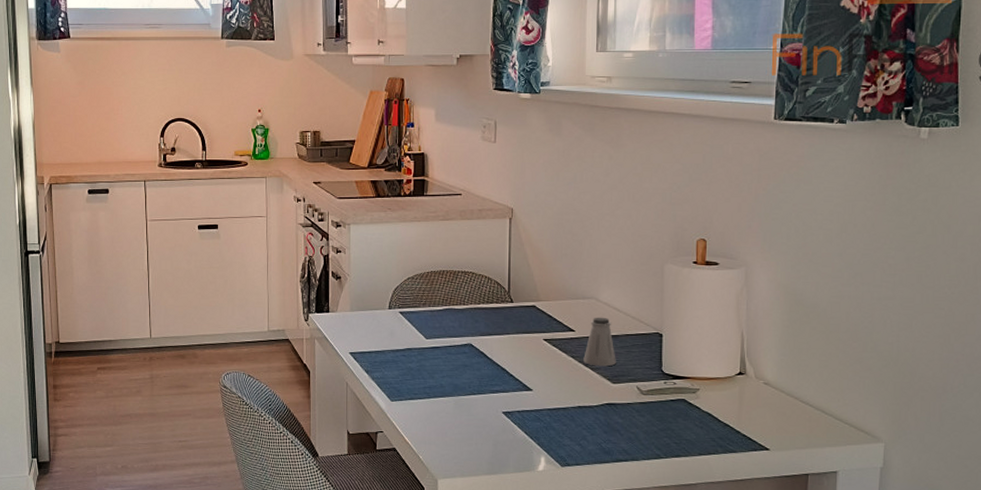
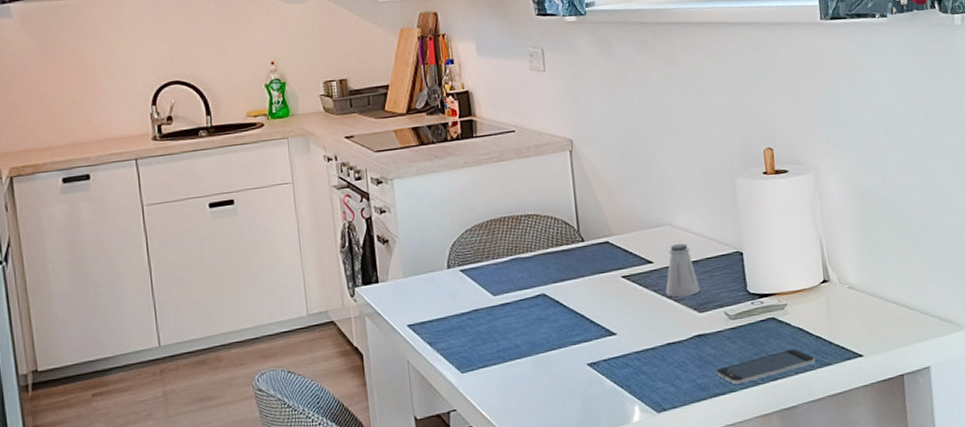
smartphone: none [620,431,720,454] -> present [715,349,816,385]

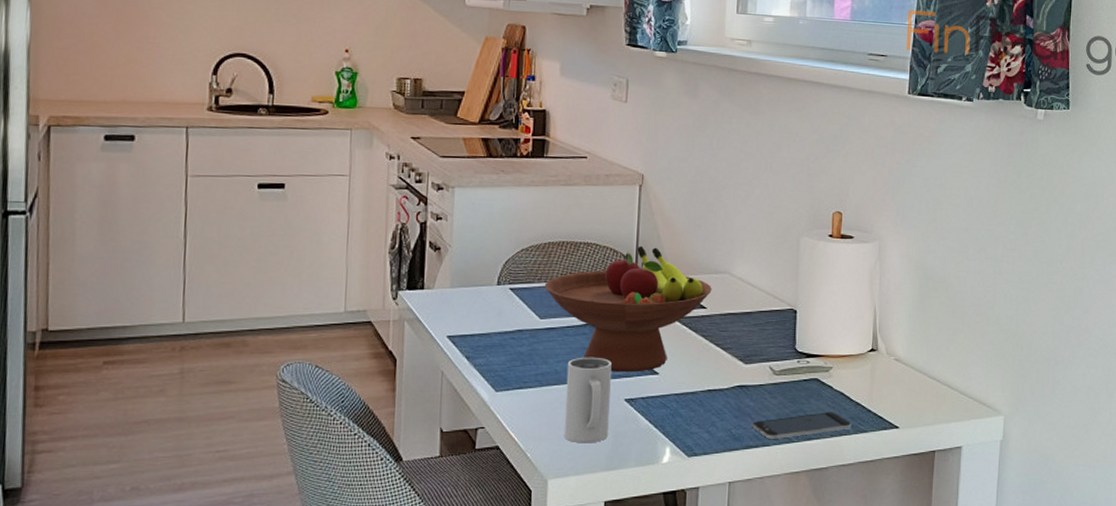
fruit bowl: none [492,209,656,339] -> present [544,246,712,373]
mug: none [526,326,576,413] -> present [563,357,612,444]
saltshaker: present [666,243,700,297] -> none [714,292,749,346]

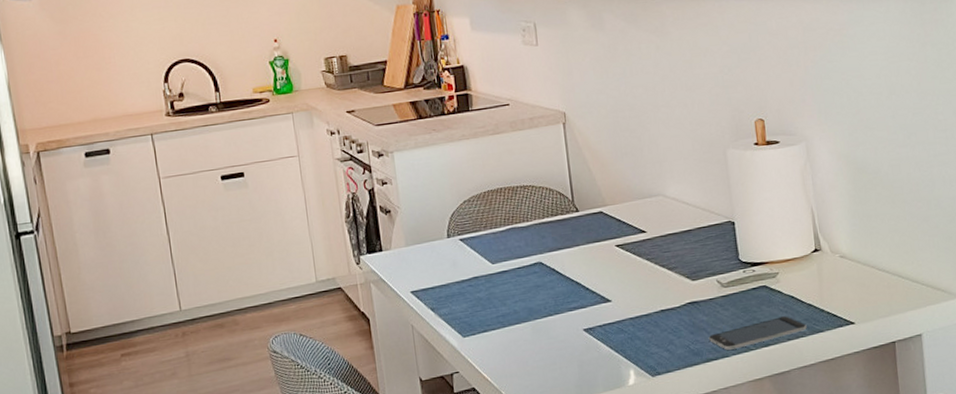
fruit bowl: present [544,246,712,373] -> none [490,180,649,305]
mug: present [563,357,612,444] -> none [524,293,574,376]

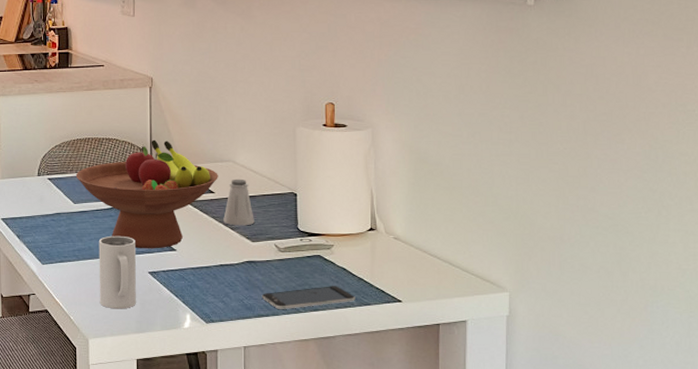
fruit bowl: none [490,180,649,305] -> present [75,139,218,249]
mug: none [524,293,574,376] -> present [98,235,136,309]
saltshaker: none [659,213,693,266] -> present [223,179,254,226]

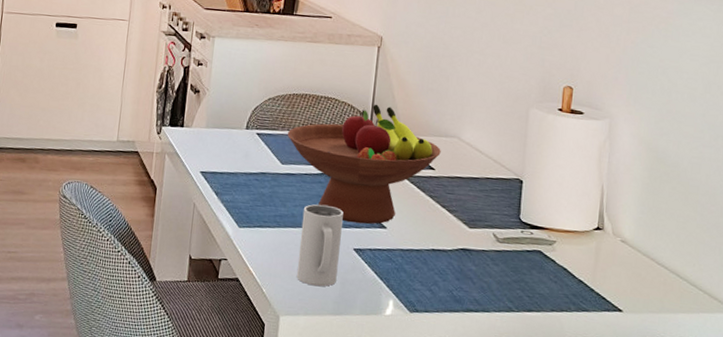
saltshaker: present [223,179,254,226] -> none [441,157,475,210]
smartphone: present [261,286,355,309] -> none [472,285,573,307]

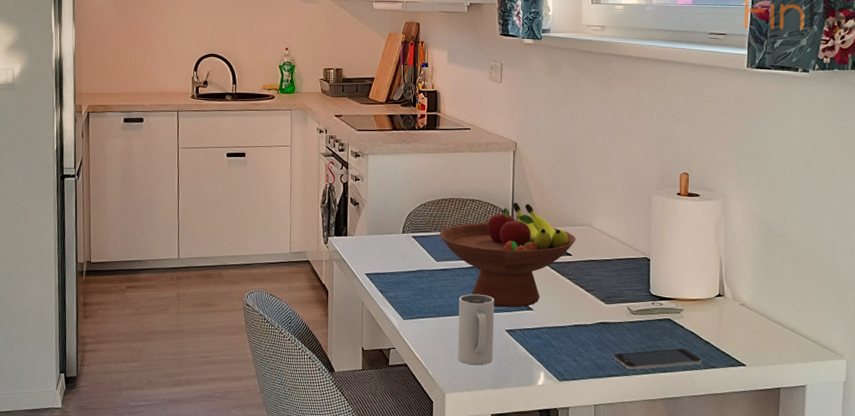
smartphone: none [472,285,573,307] -> present [613,348,702,370]

